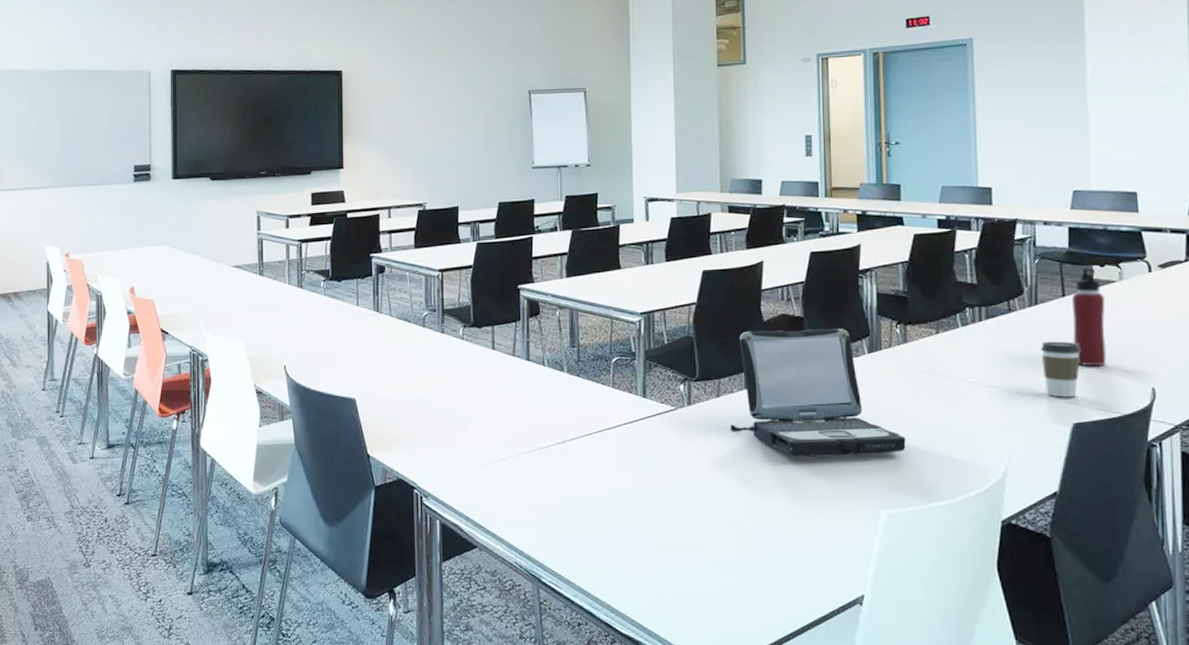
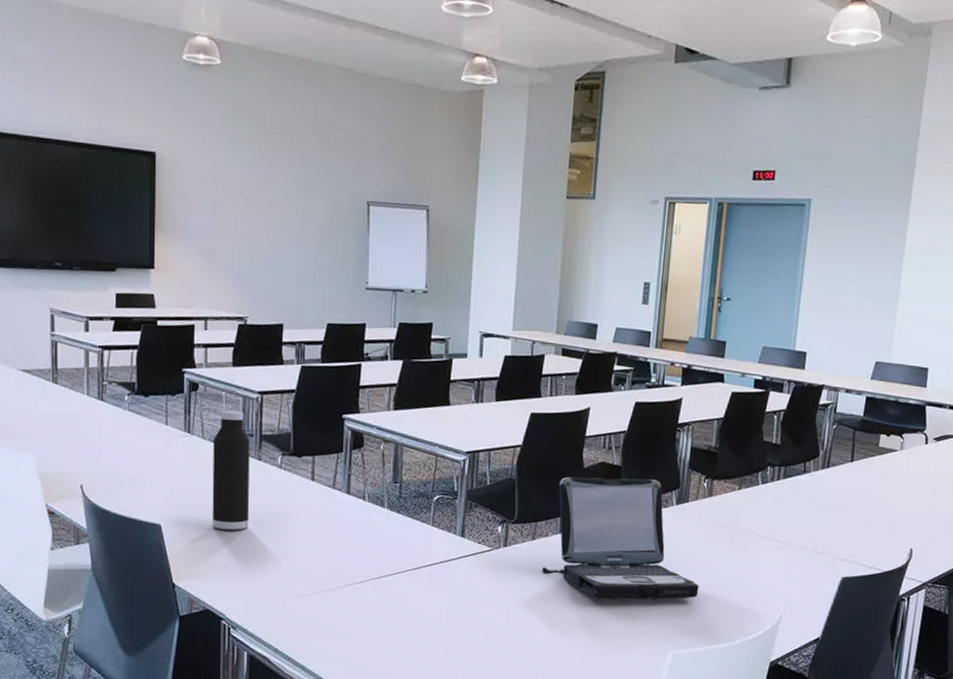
water bottle: none [400,289,436,401] -> present [212,410,250,530]
coffee cup: present [1041,341,1081,397] -> none [824,502,859,554]
water bottle: present [1072,268,1107,365] -> none [853,436,886,527]

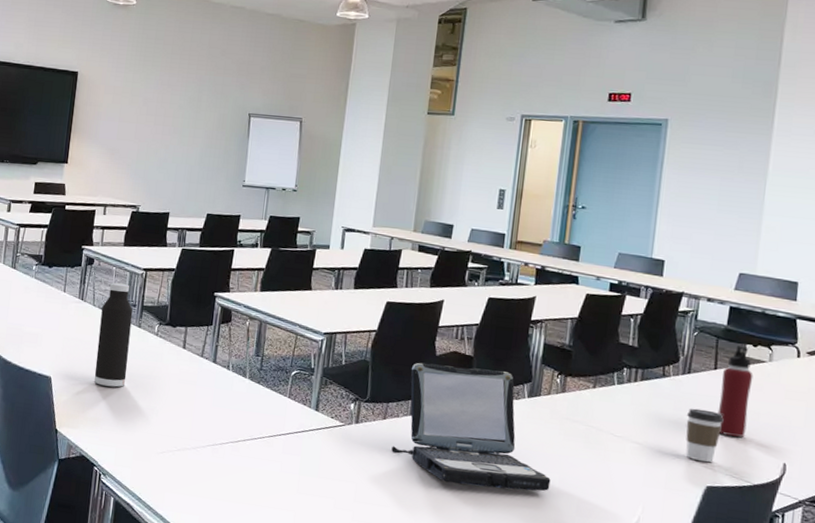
coffee cup: none [824,502,859,554] -> present [685,408,724,462]
water bottle: none [853,436,886,527] -> present [717,346,754,437]

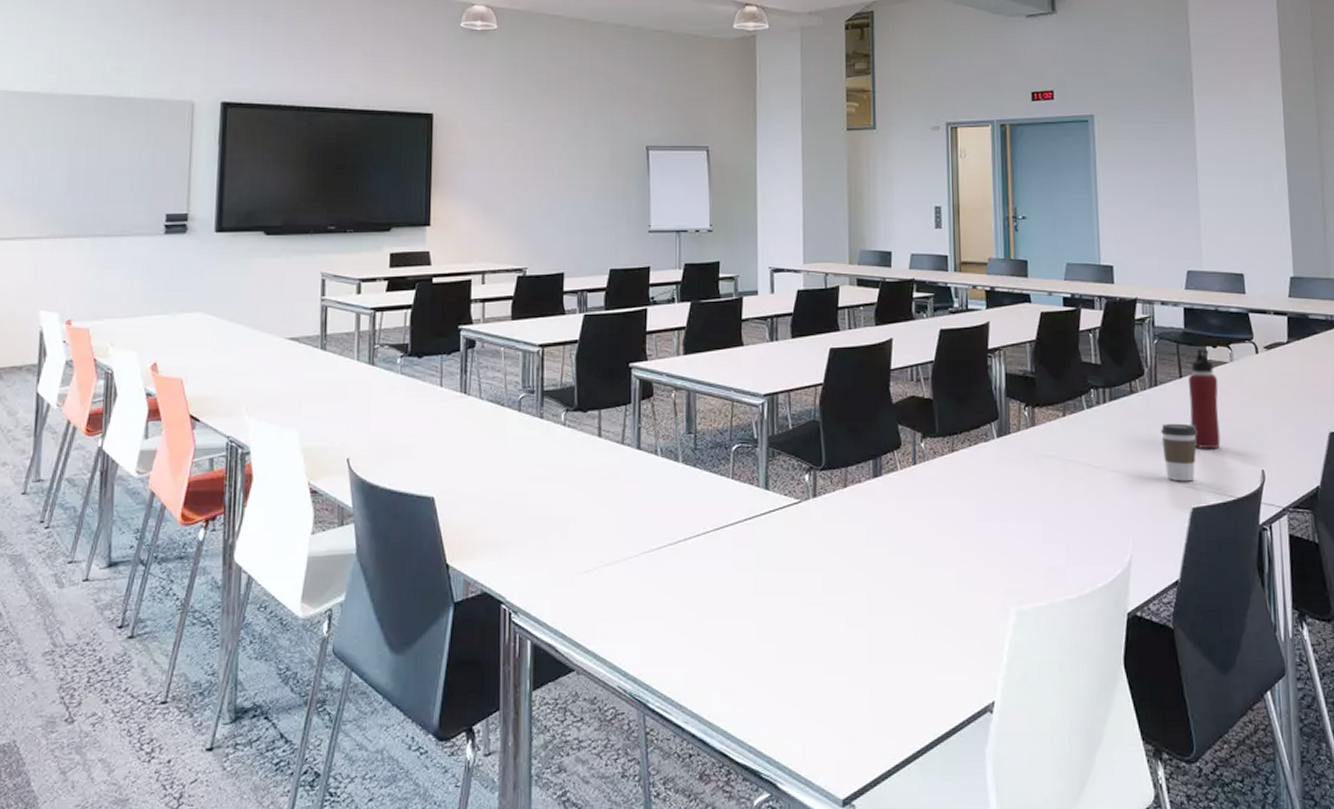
water bottle: present [94,282,133,387] -> none [490,367,532,498]
laptop: present [391,362,551,492] -> none [858,412,1035,551]

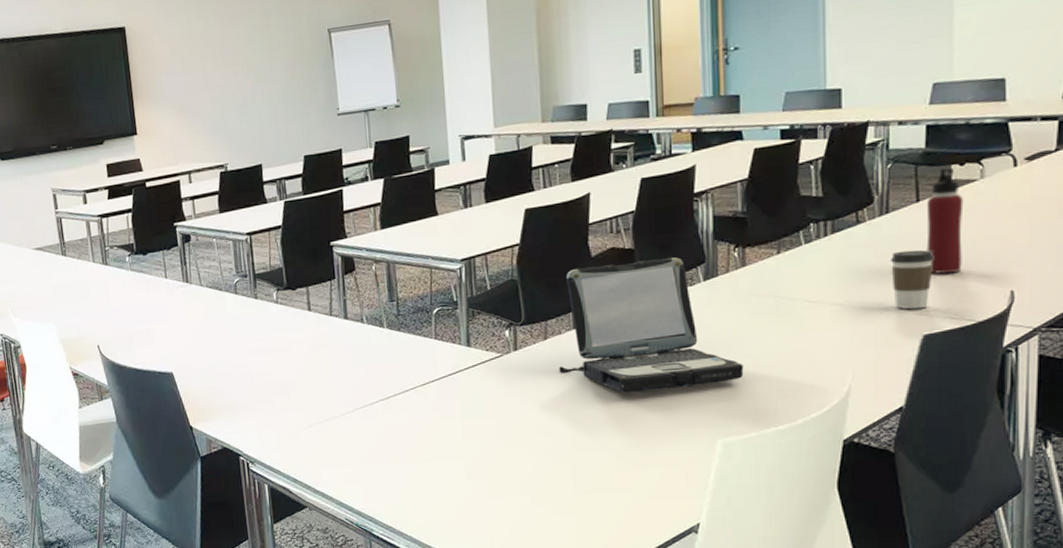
laptop: none [858,412,1035,551] -> present [559,257,744,393]

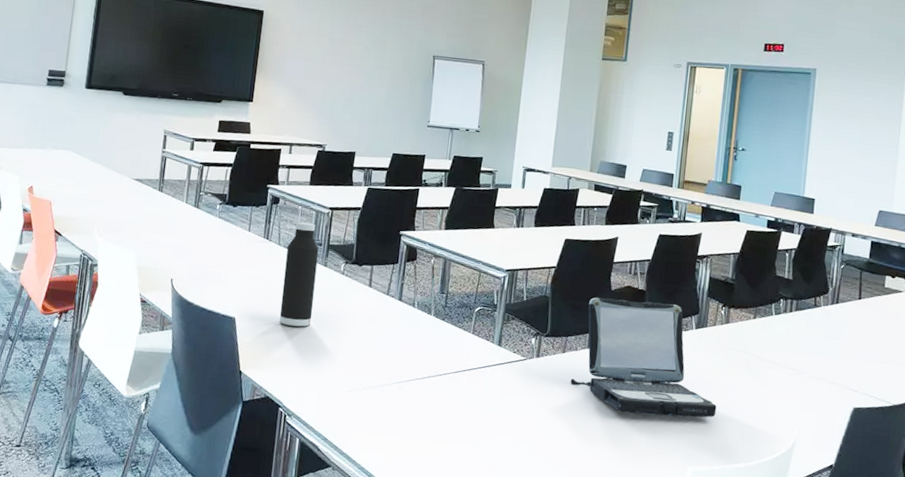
water bottle: none [210,254,254,370] -> present [279,222,319,327]
coffee cup: present [891,249,934,309] -> none [835,335,868,385]
water bottle: present [926,167,964,274] -> none [862,277,892,361]

